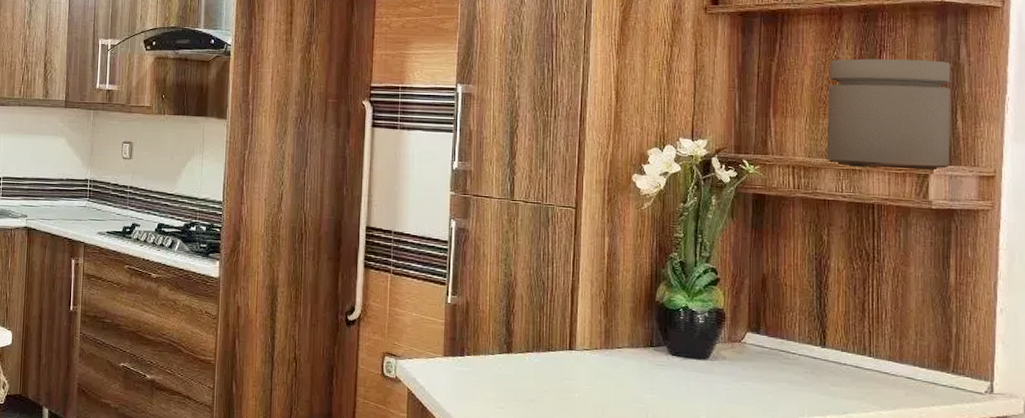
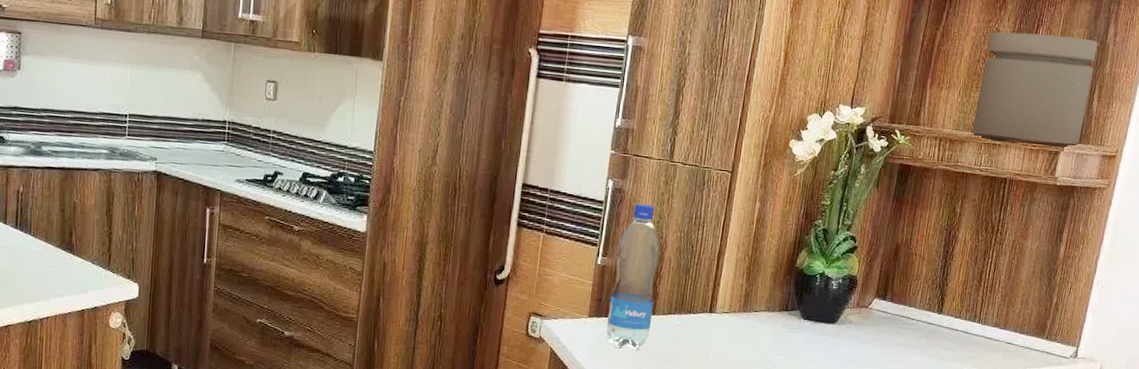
bottle: none [463,242,511,390] -> present [606,204,661,350]

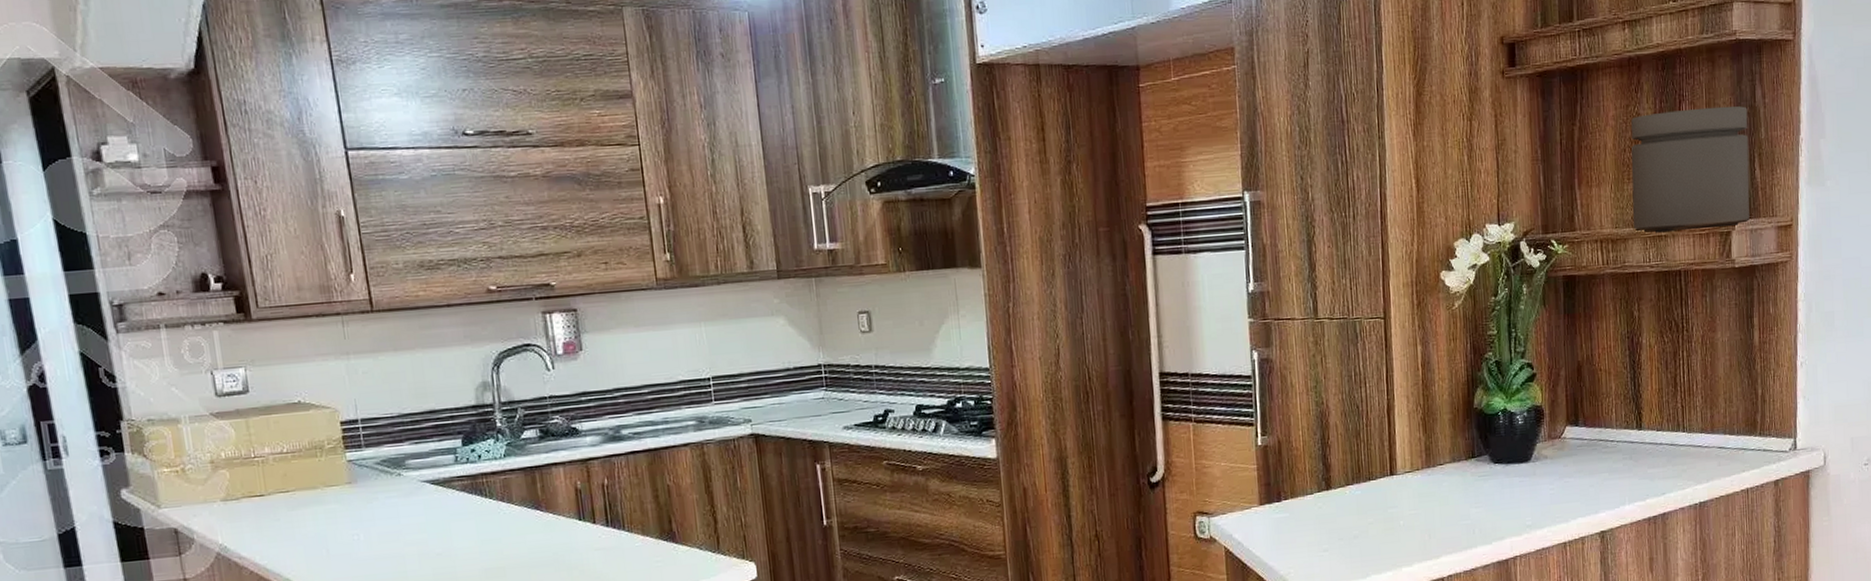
bottle: present [606,204,661,350] -> none [1275,370,1330,534]

